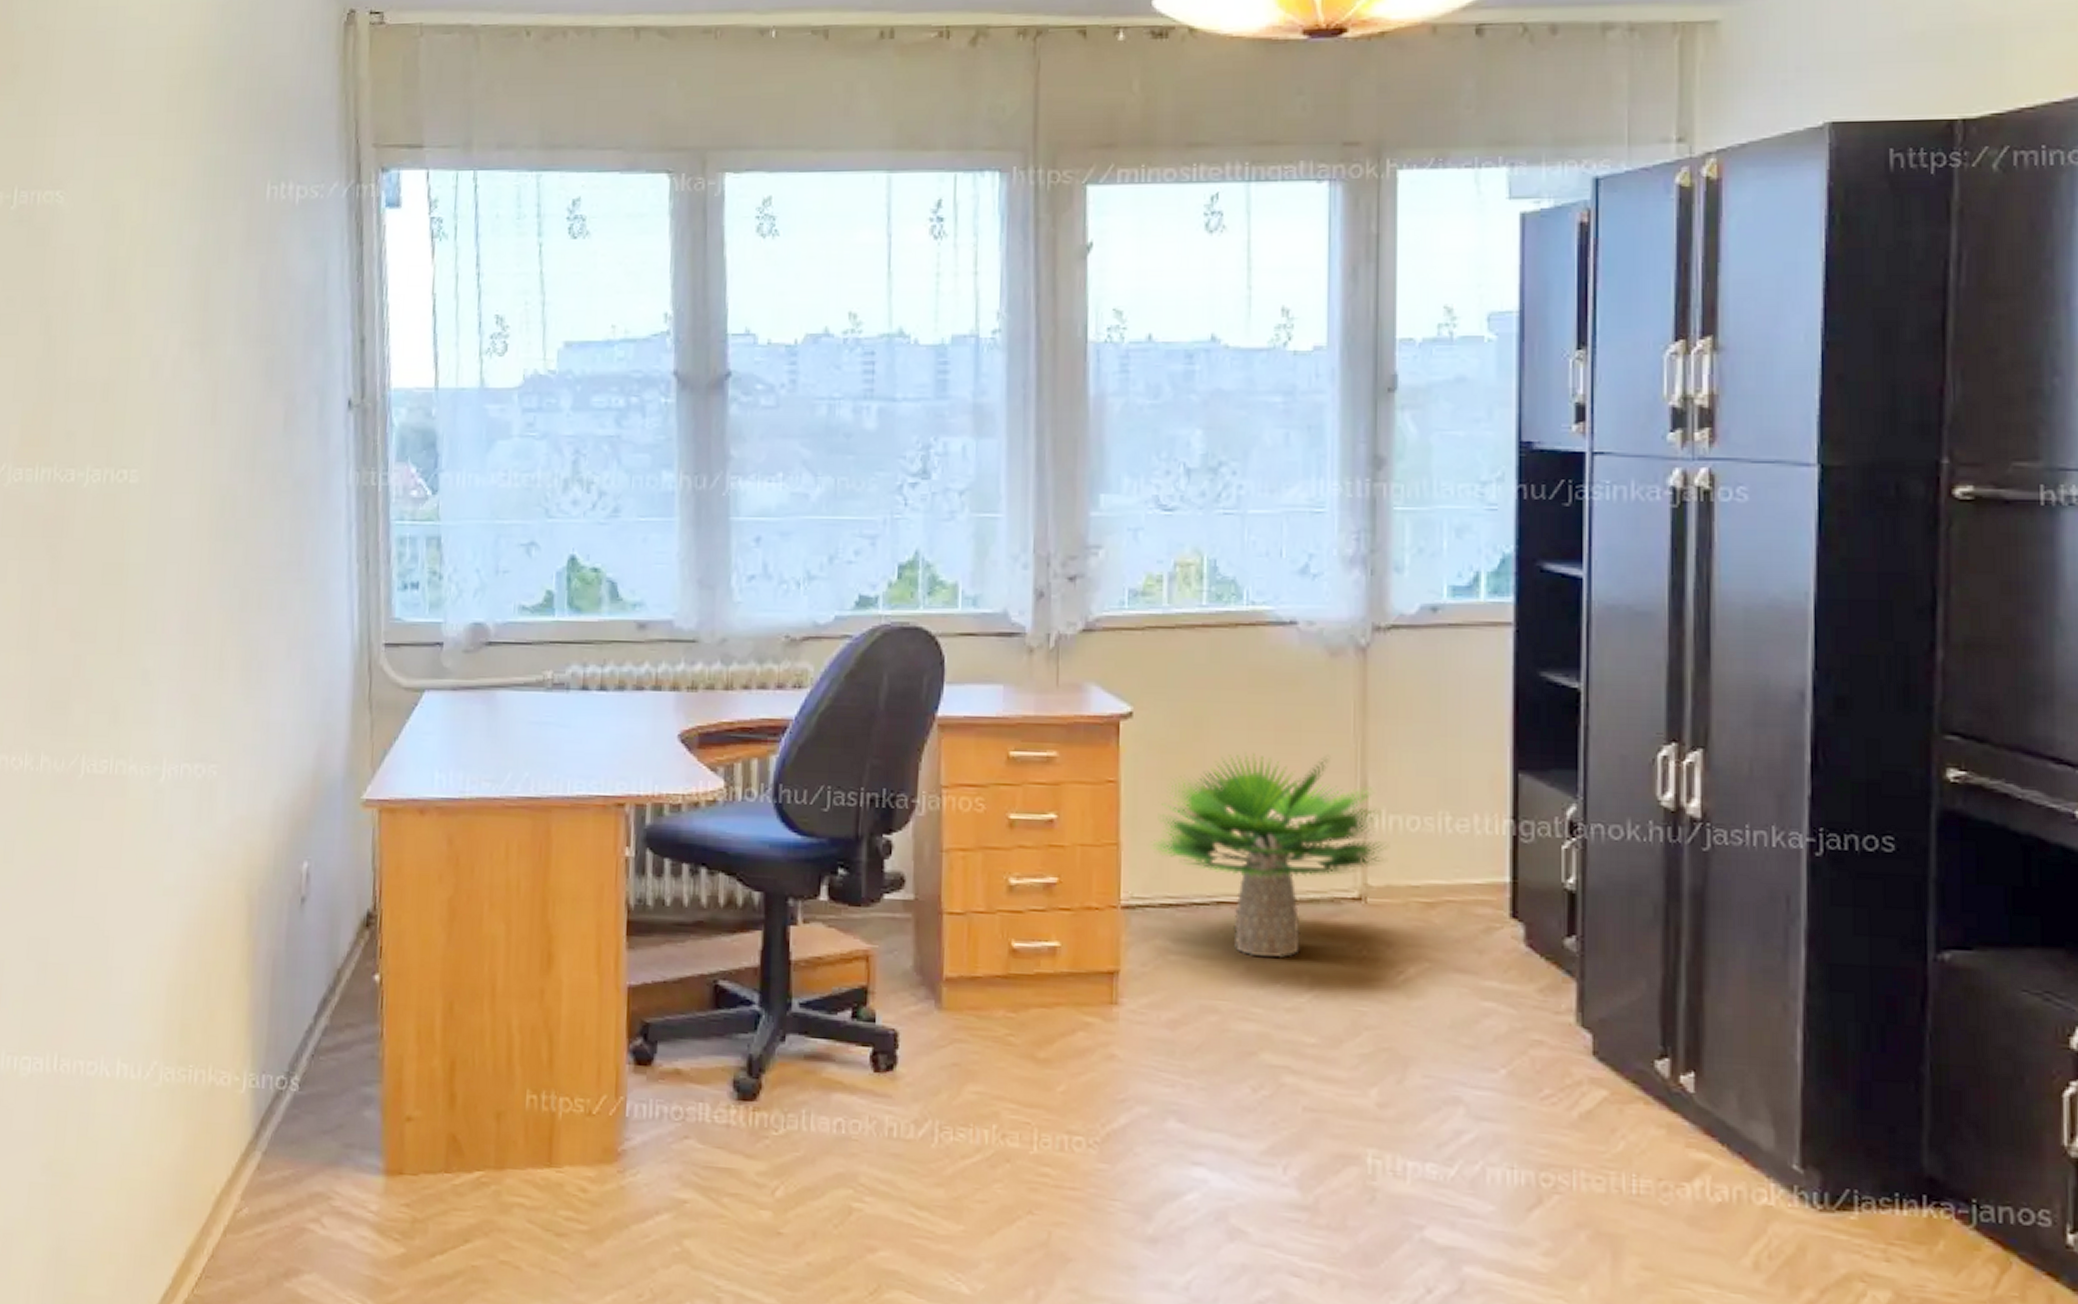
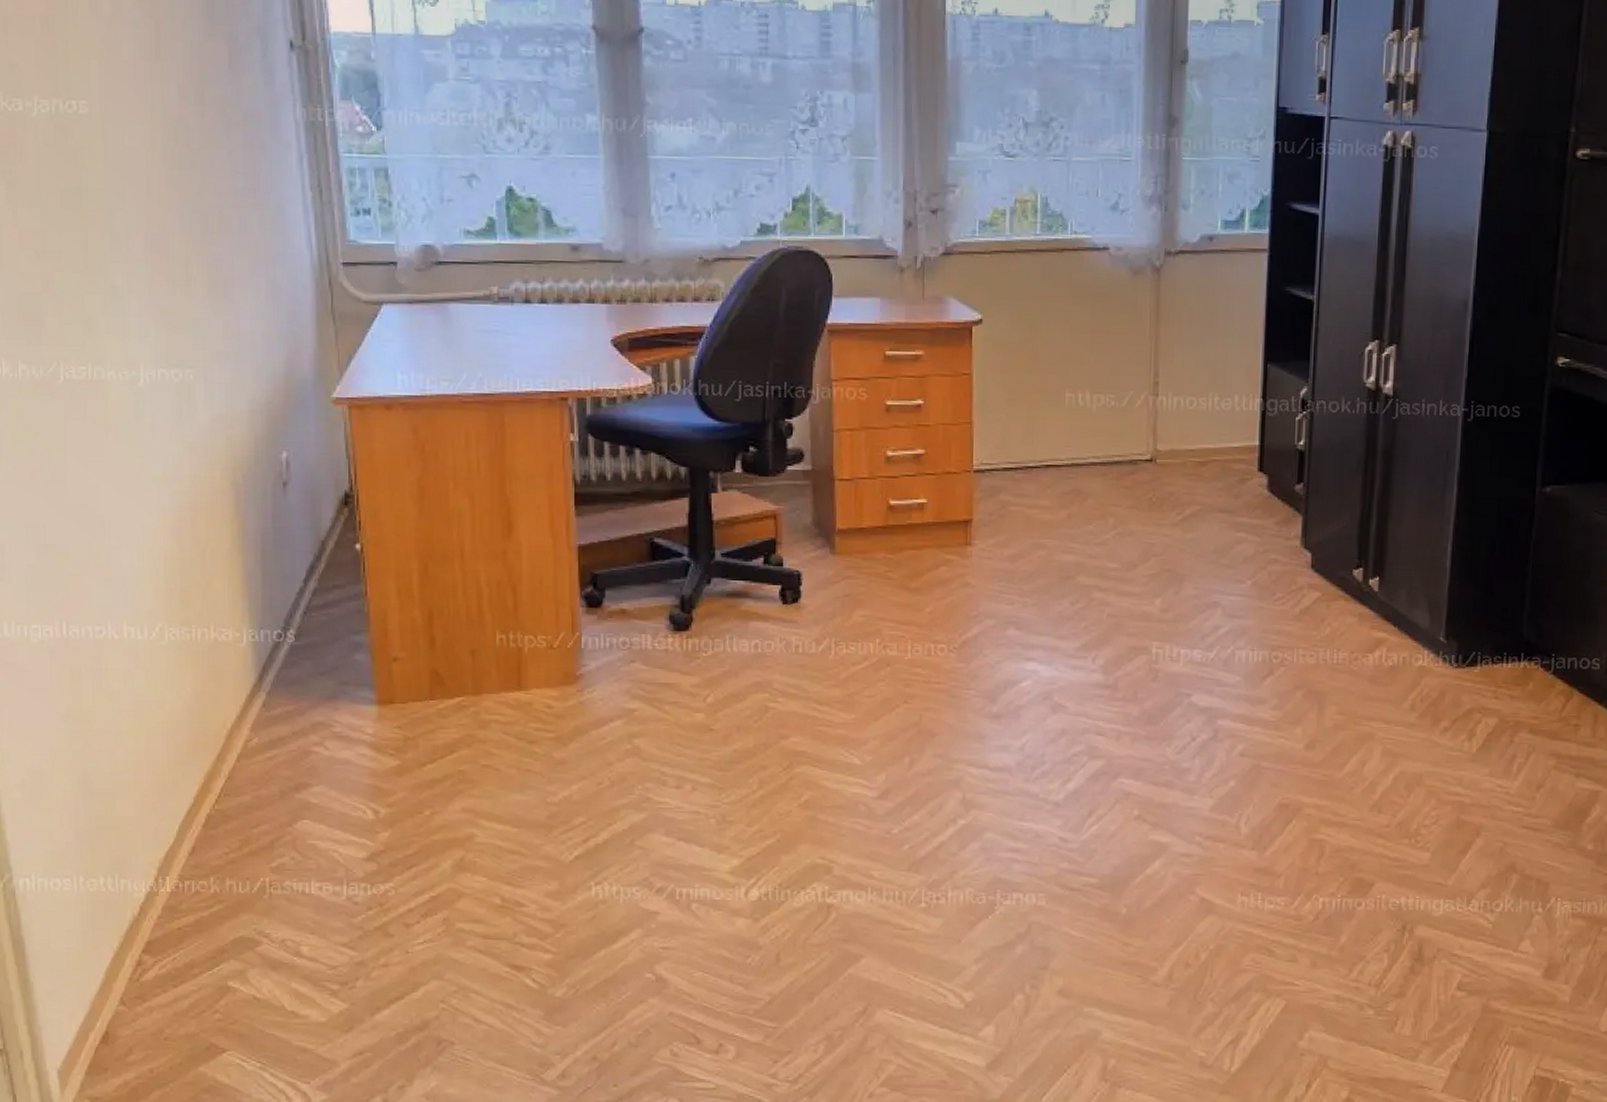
potted plant: present [1150,752,1390,957] -> none [996,350,1174,505]

